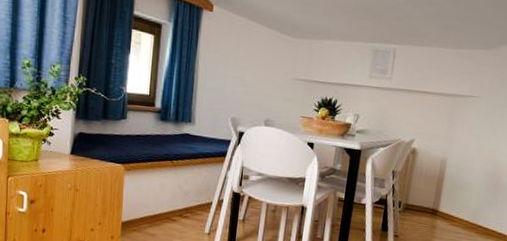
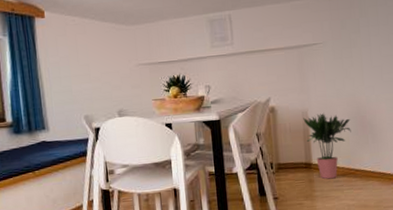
potted plant: none [438,164,486,230] -> present [303,112,351,180]

